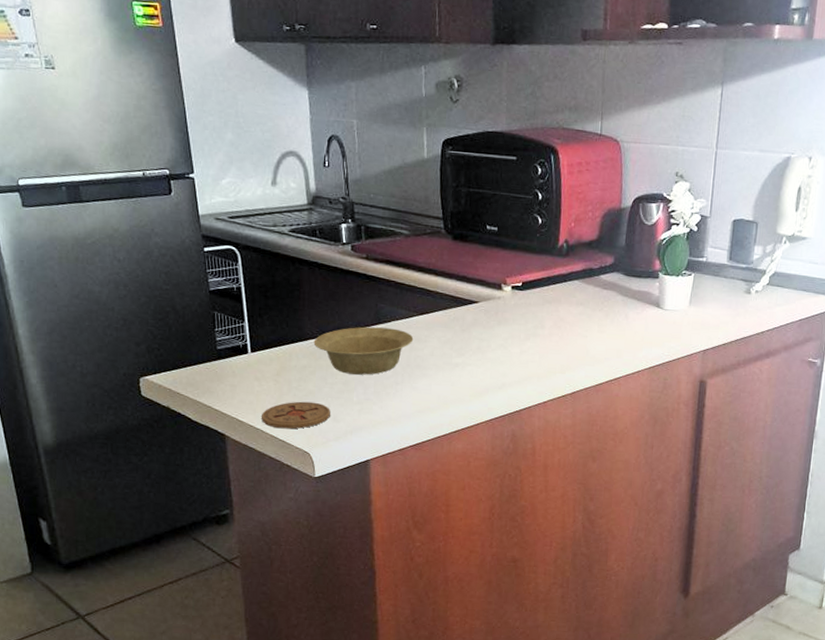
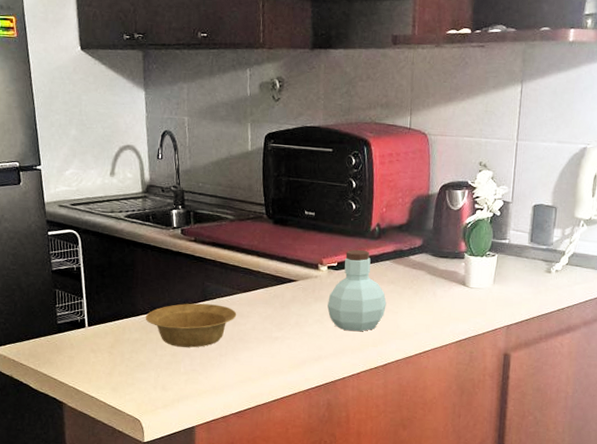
coaster: present [261,401,330,429] -> none [95,371,159,398]
jar: none [511,268,575,358] -> present [327,249,387,332]

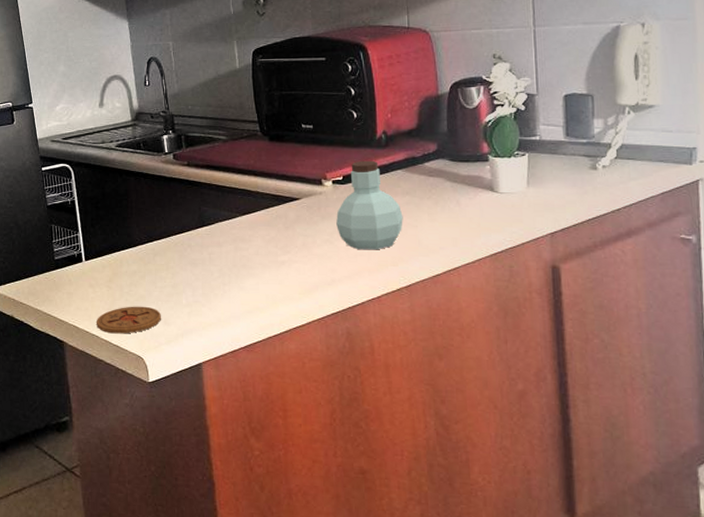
coaster: none [95,371,159,398] -> present [96,306,161,334]
bowl: present [145,303,237,348] -> none [142,230,238,277]

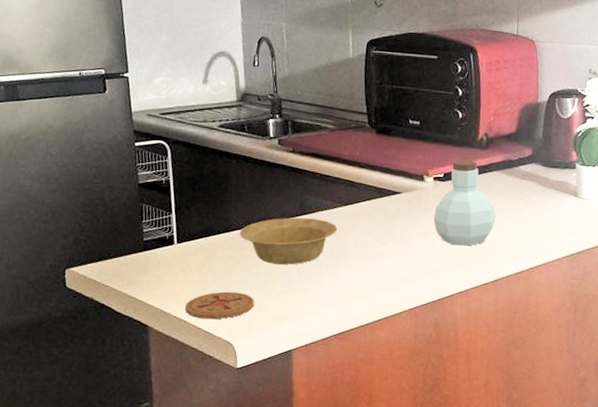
bowl: none [142,230,238,277] -> present [239,217,338,265]

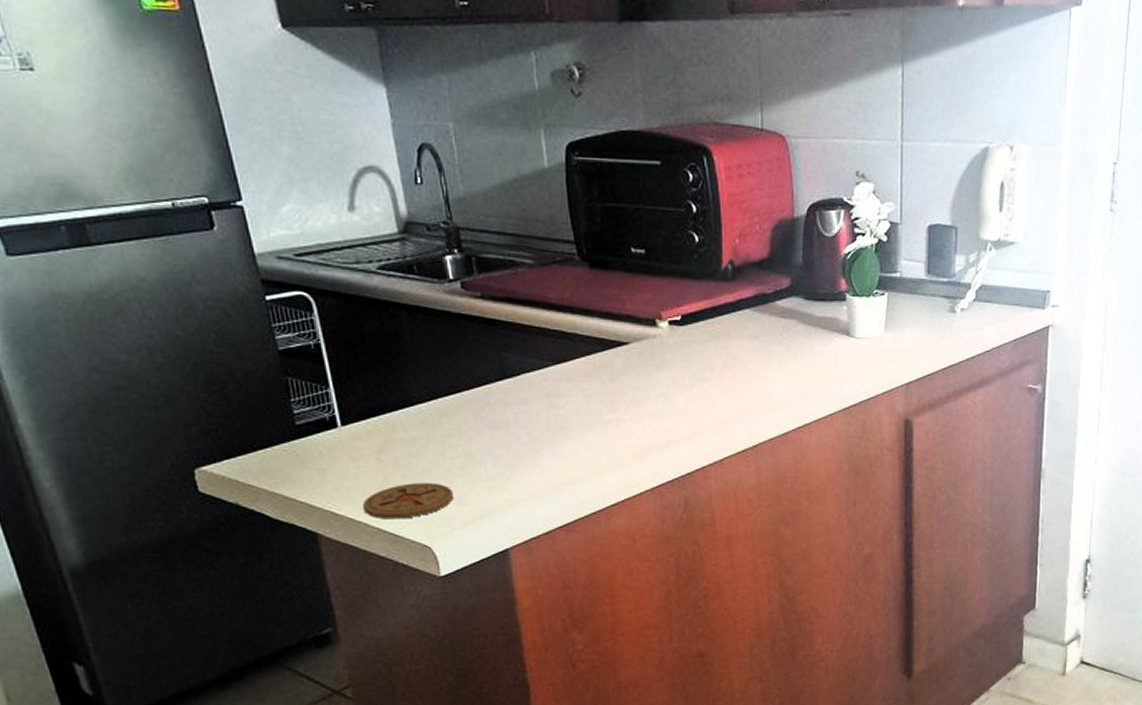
bowl: present [239,217,338,265] -> none [422,383,551,444]
jar: present [434,159,496,246] -> none [673,296,751,406]

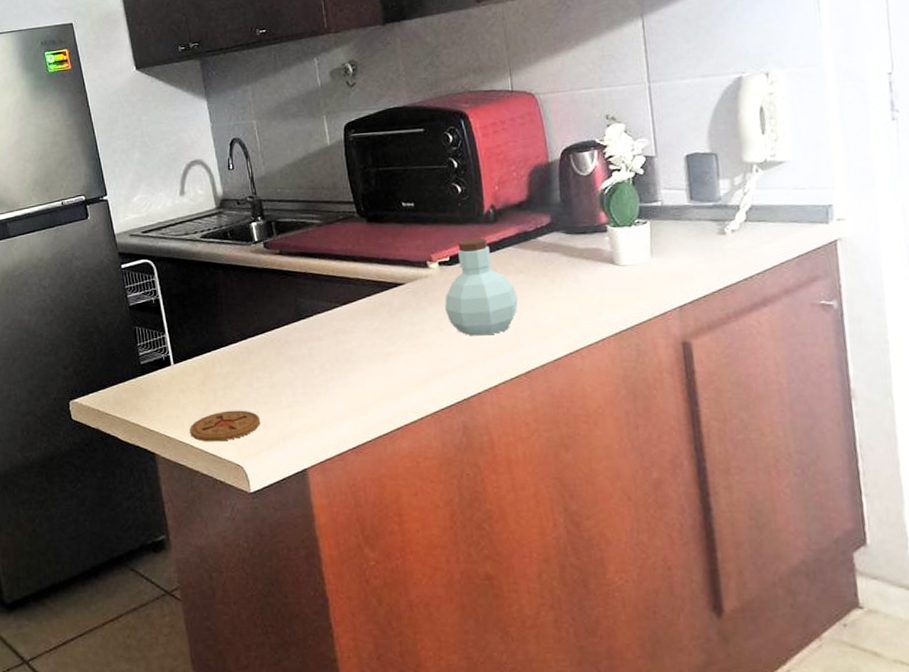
jar: none [673,296,751,406] -> present [445,237,518,336]

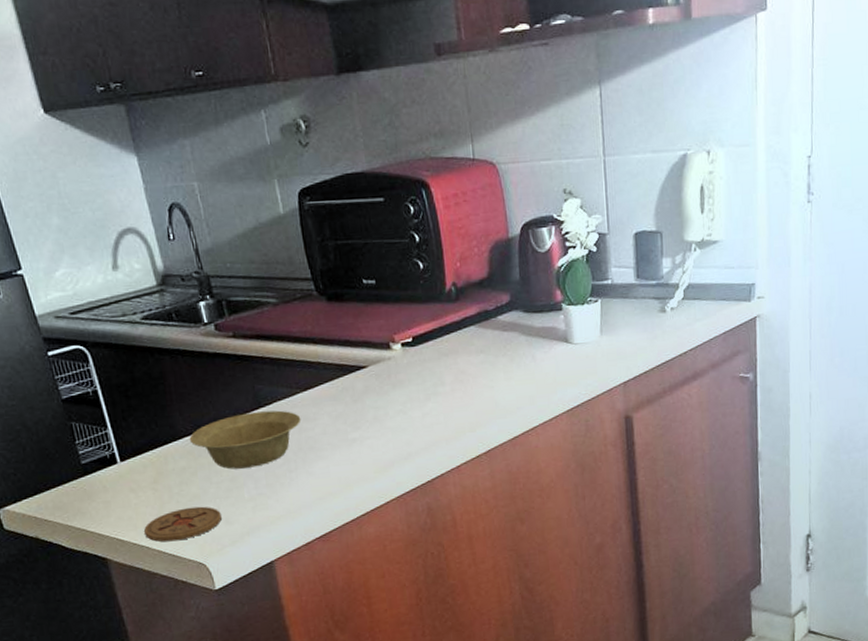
bowl: none [235,322,339,376] -> present [189,410,301,469]
jar: present [445,237,518,336] -> none [408,317,479,418]

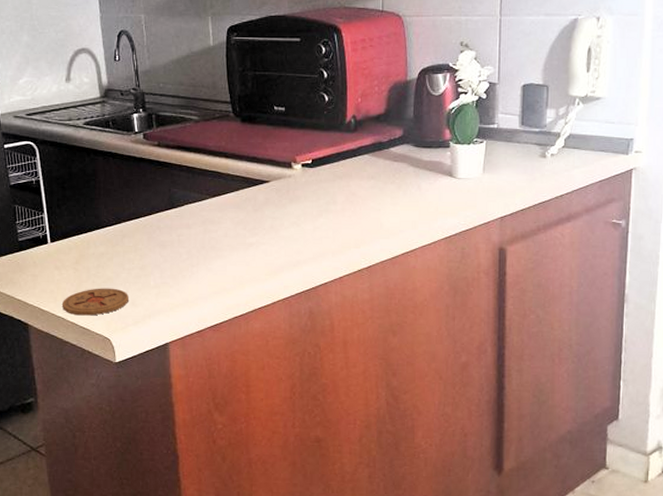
bowl: present [189,410,301,469] -> none [110,212,207,259]

